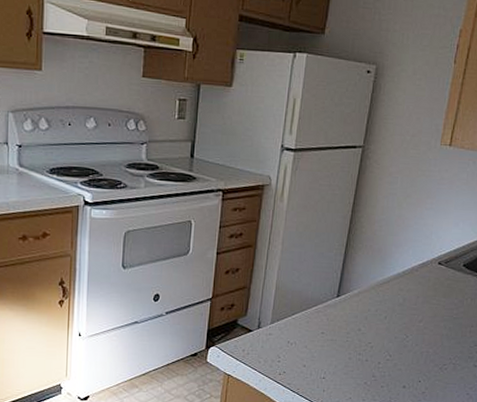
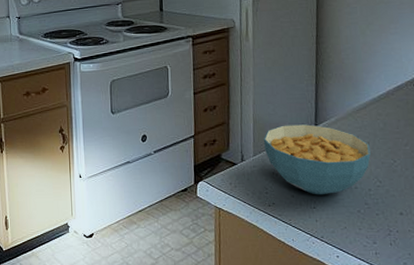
cereal bowl: none [283,294,387,366] -> present [263,124,371,195]

